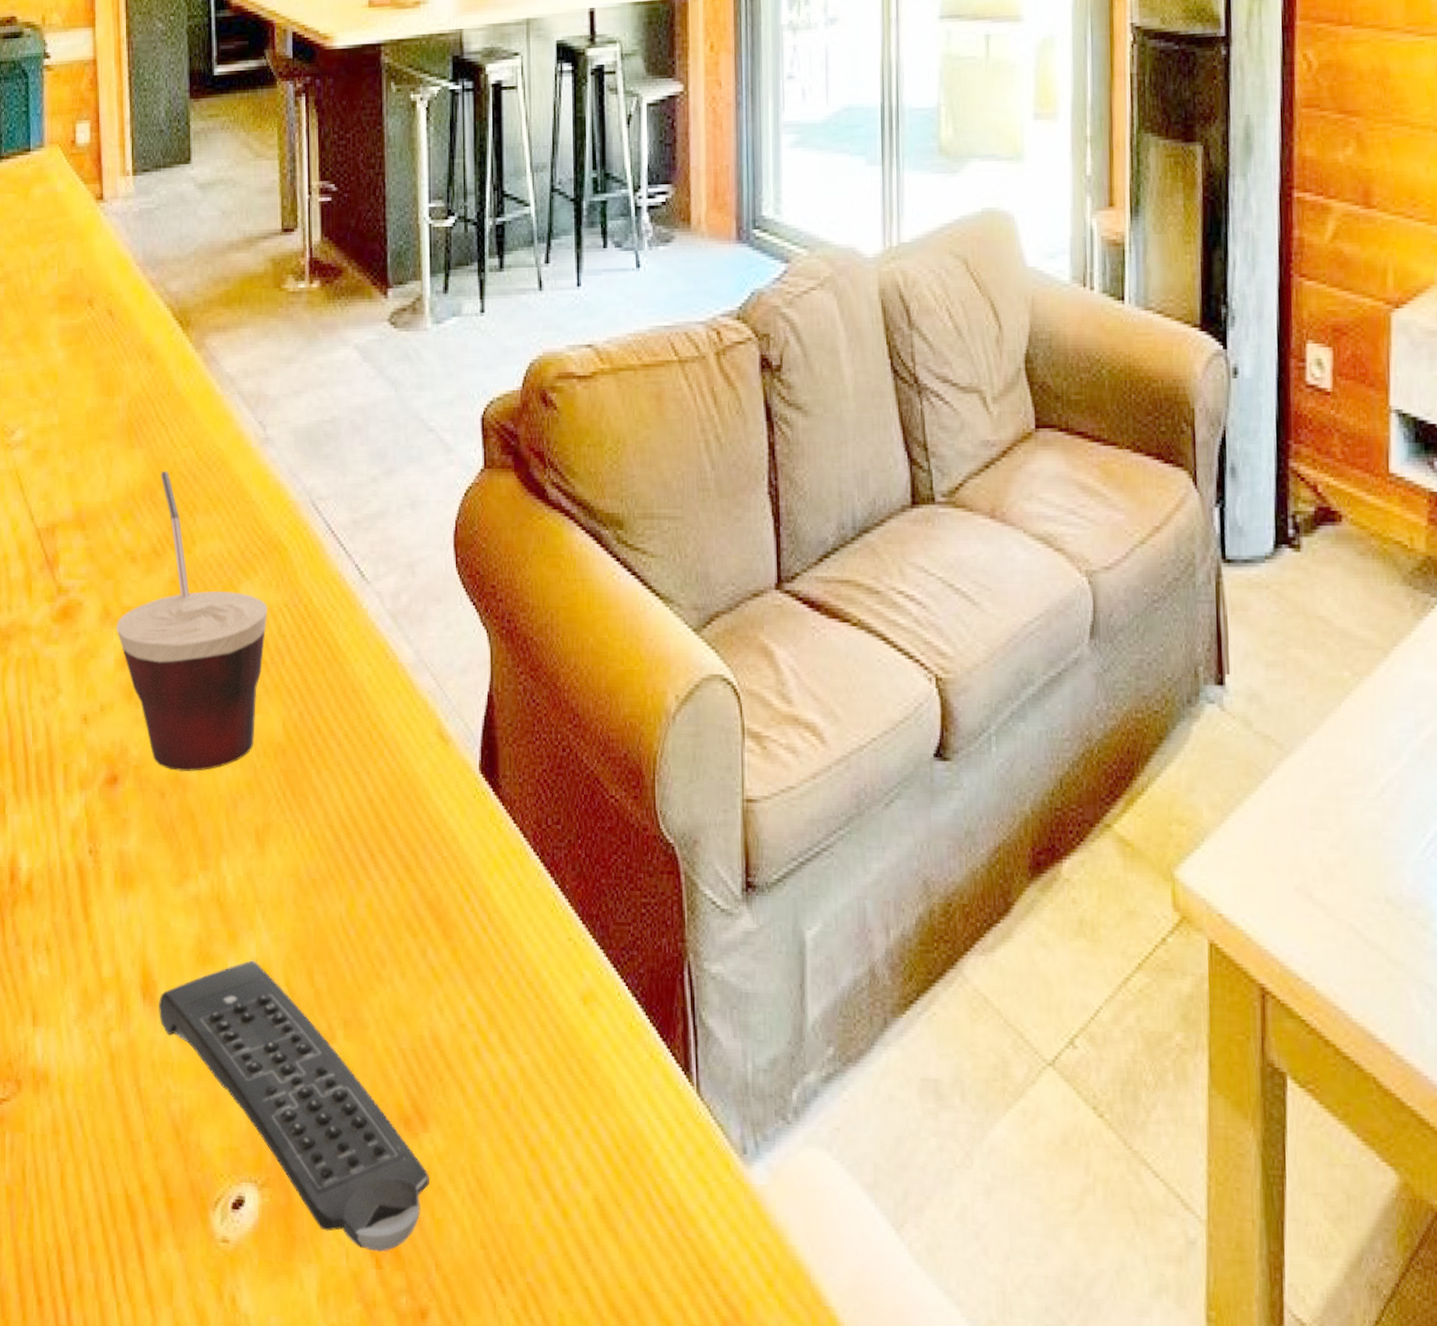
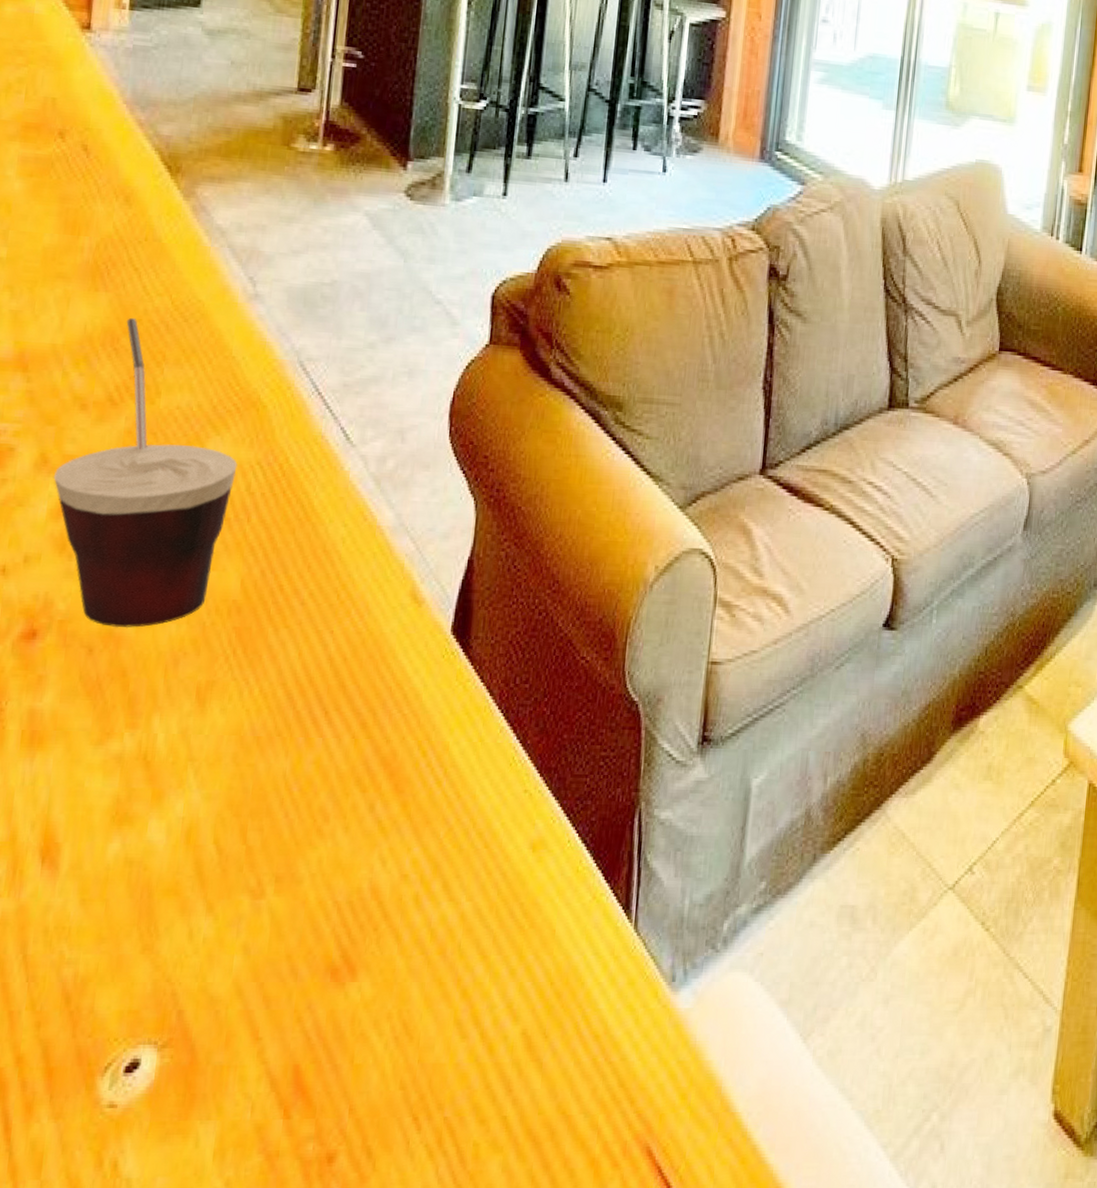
remote control: present [159,960,429,1252] -> none [59,819,353,1102]

